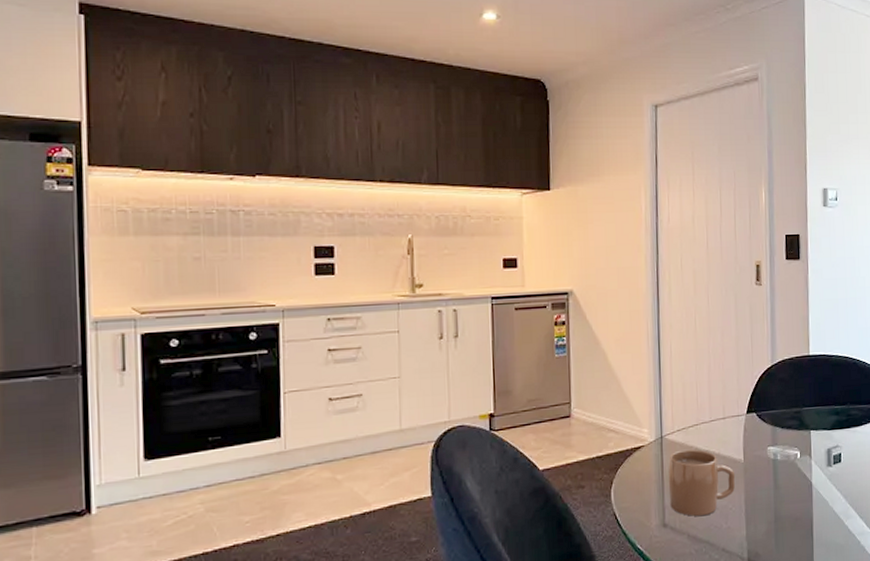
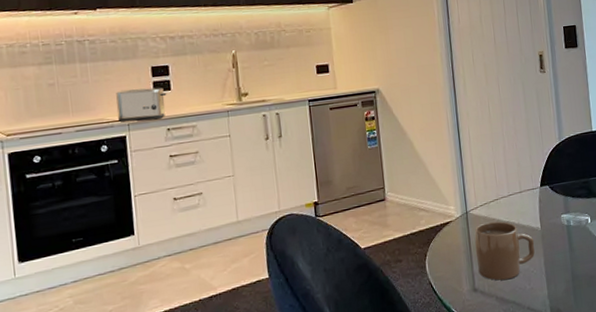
toaster: none [270,270,330,308] -> present [116,87,167,123]

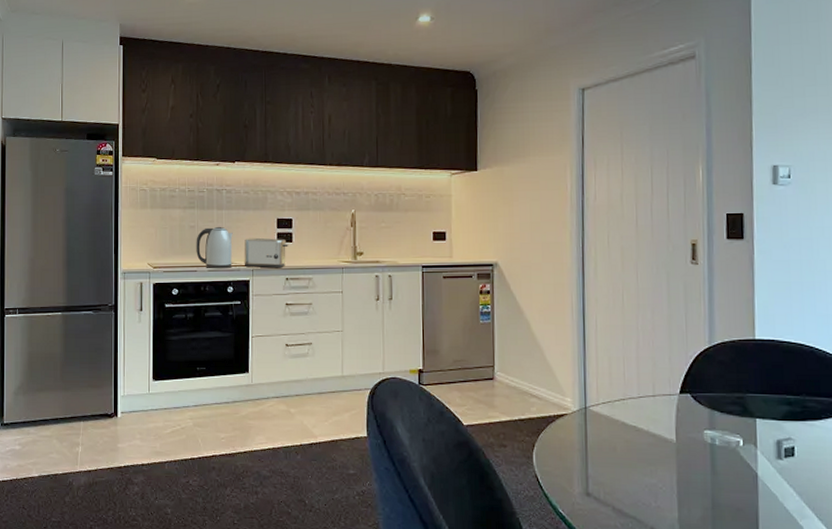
kettle: none [57,81,104,129] -> present [196,226,233,269]
mug: present [474,221,535,281] -> none [592,422,667,491]

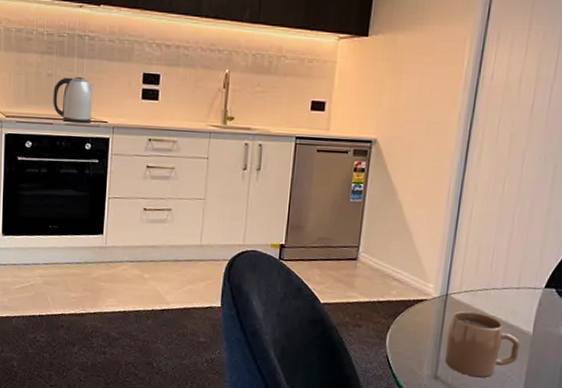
toaster: present [244,237,288,269] -> none [104,91,154,128]
mug: none [592,422,667,491] -> present [445,310,521,378]

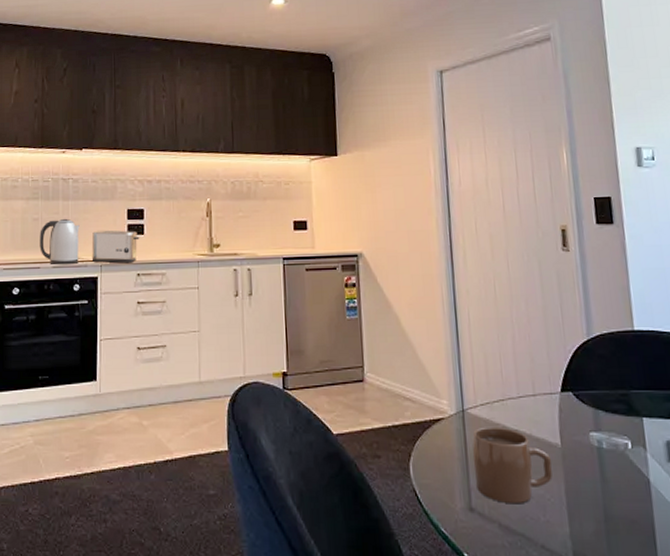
toaster: none [104,91,154,128] -> present [91,230,140,264]

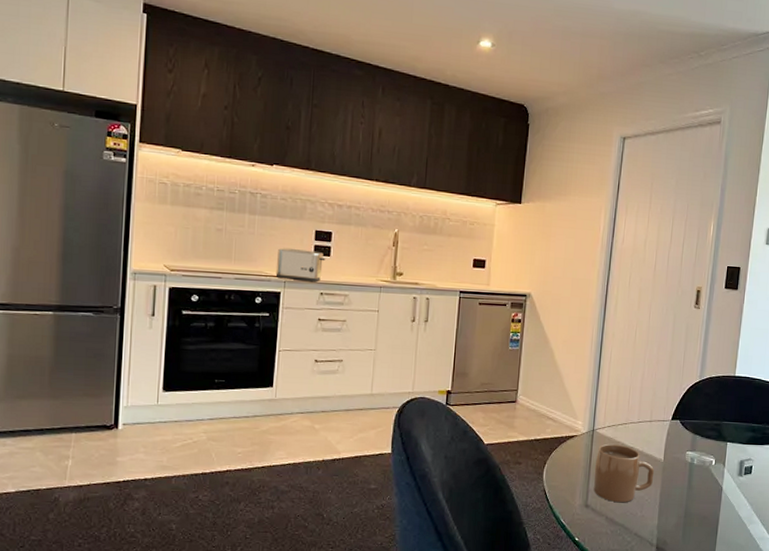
kettle: present [39,218,80,265] -> none [222,232,265,279]

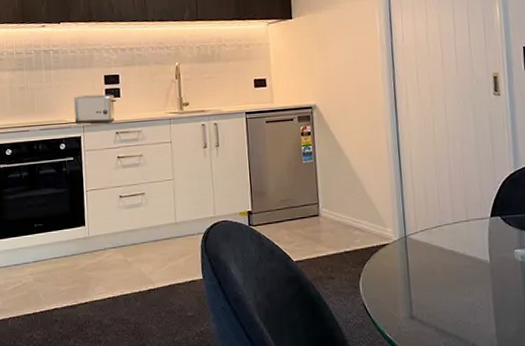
mug: present [593,443,655,503] -> none [413,248,482,312]

